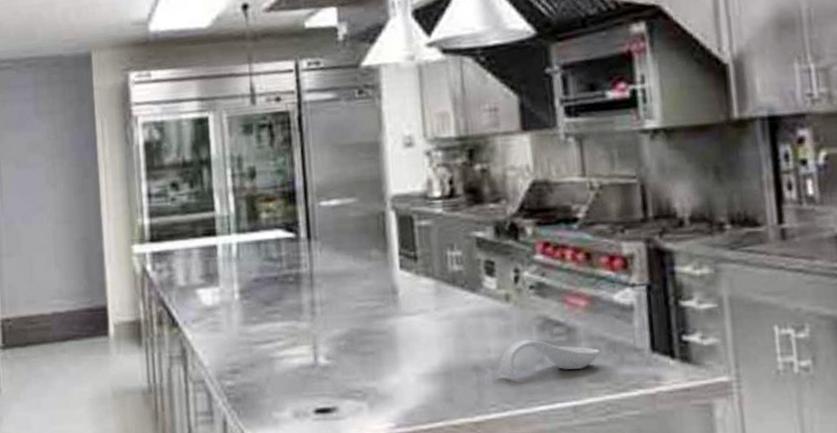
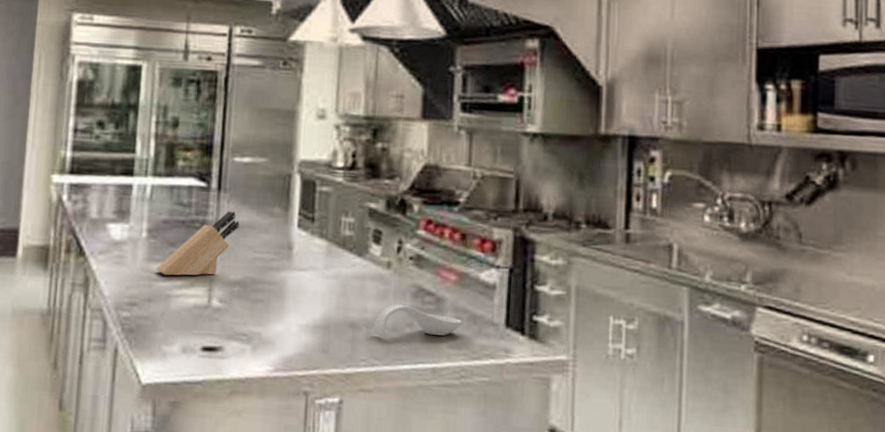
knife block: none [254,260,336,338] -> present [155,211,240,276]

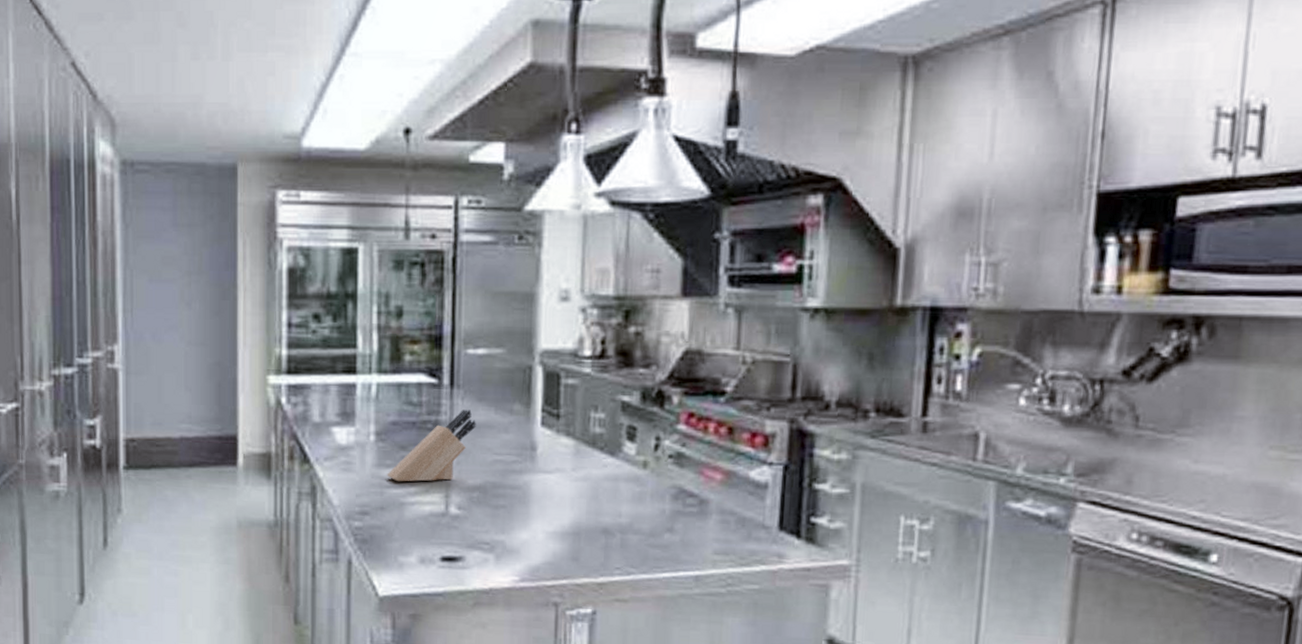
spoon rest: present [373,304,462,336] -> none [628,507,729,542]

